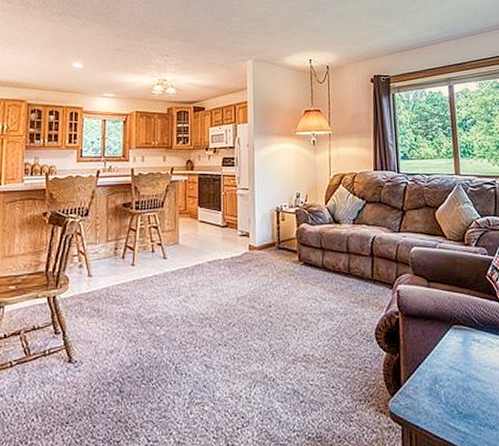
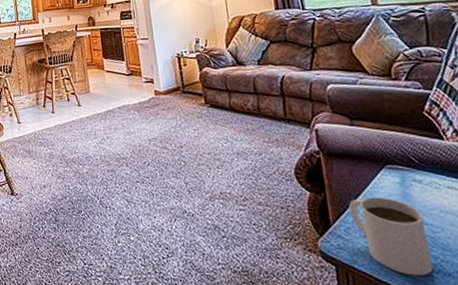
mug: none [418,356,481,431] -> present [348,197,433,276]

